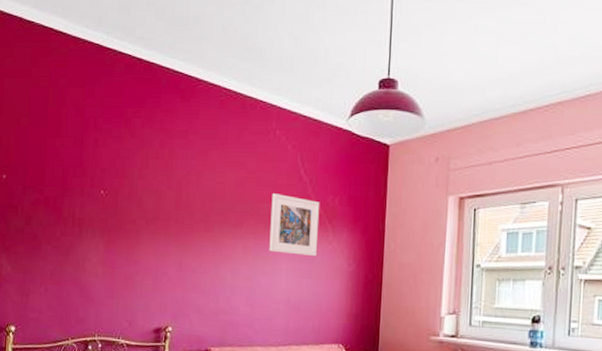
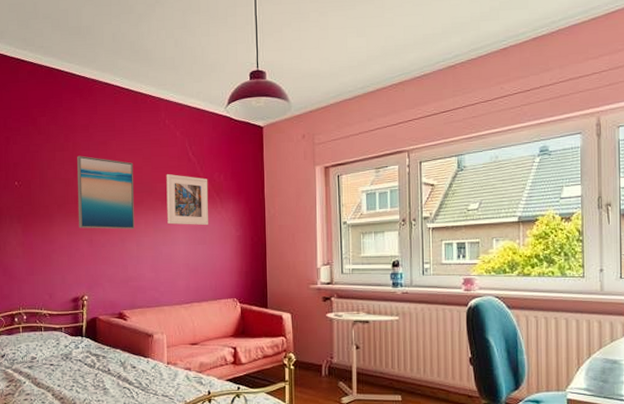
wall art: none [167,165,236,254] -> present [77,155,135,230]

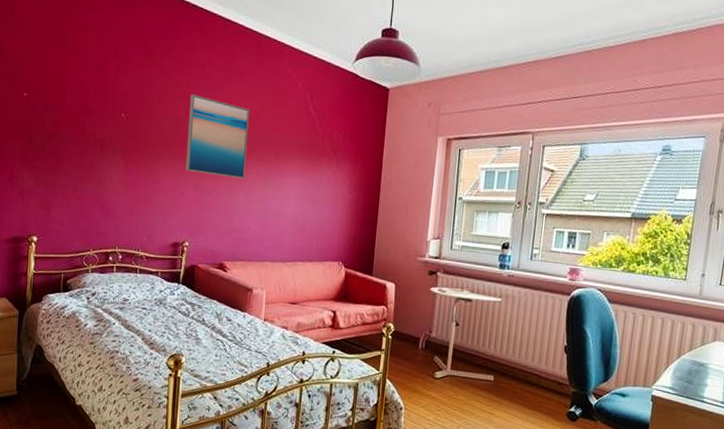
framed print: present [166,174,209,226] -> none [279,126,326,185]

